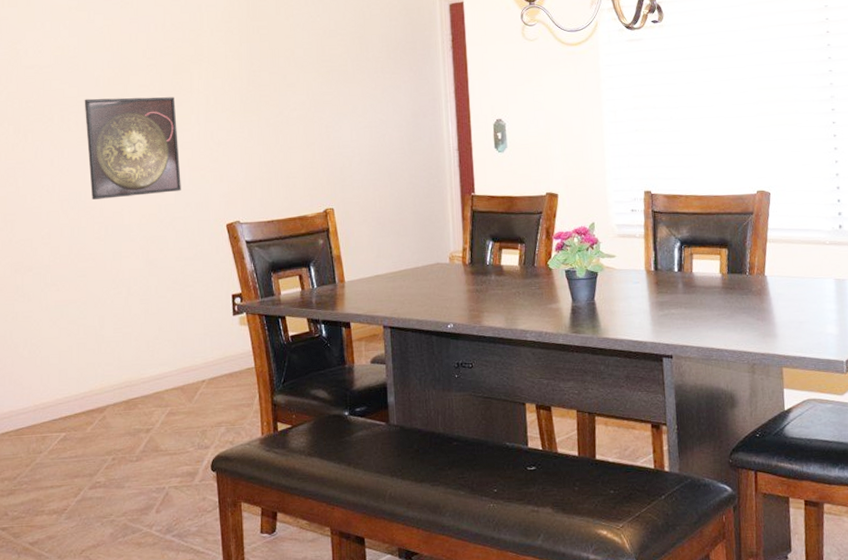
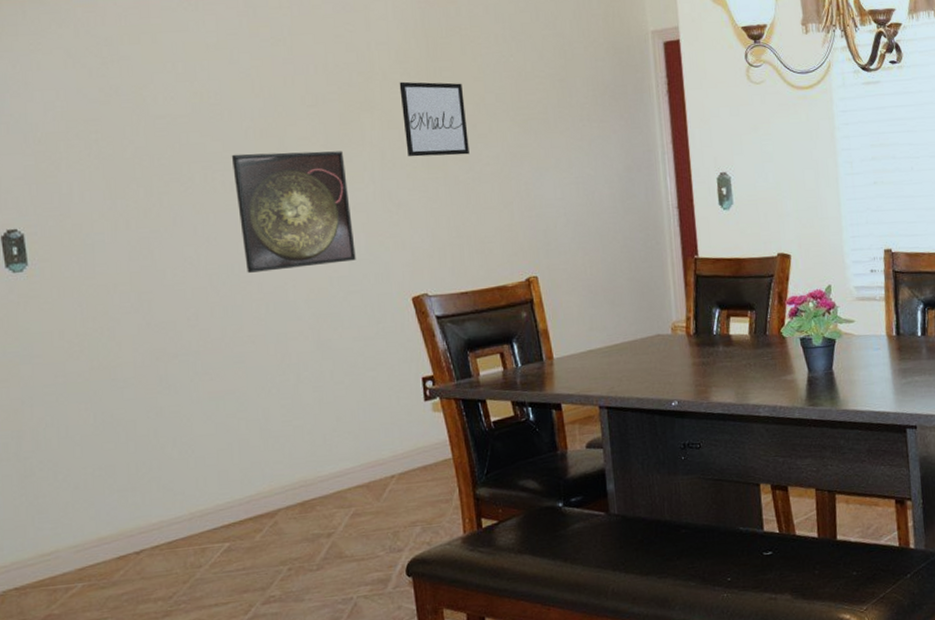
wall art: none [223,38,280,103] -> present [399,81,469,157]

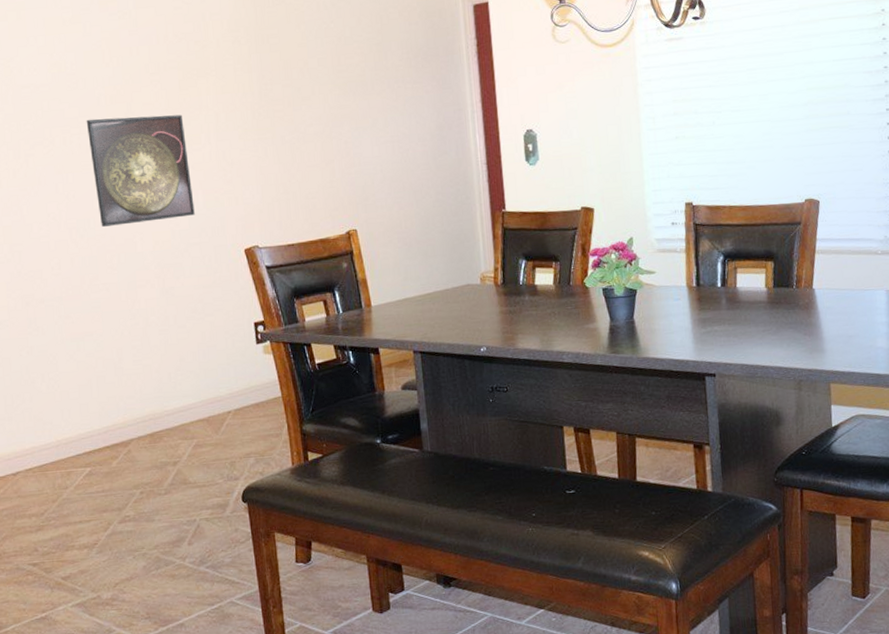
wall art: present [399,81,469,157] -> none [231,49,295,119]

